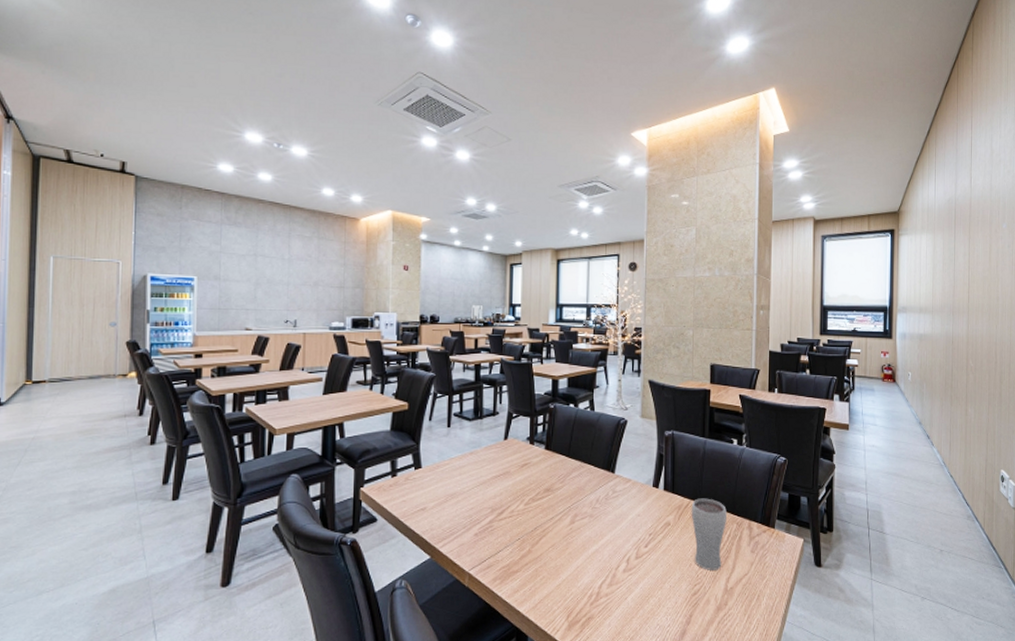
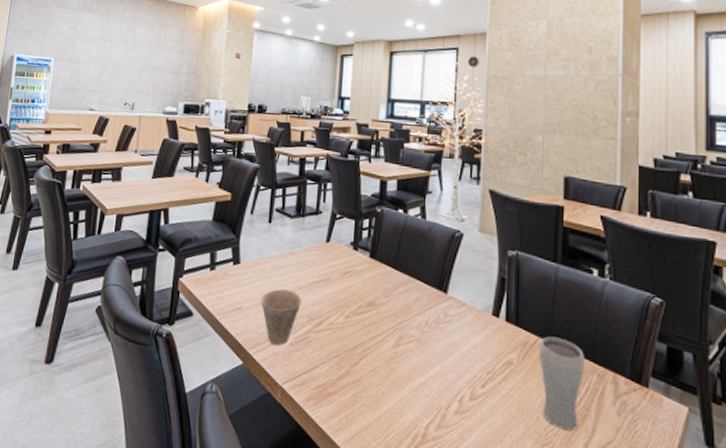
cup: none [445,486,484,537] -> present [261,289,302,345]

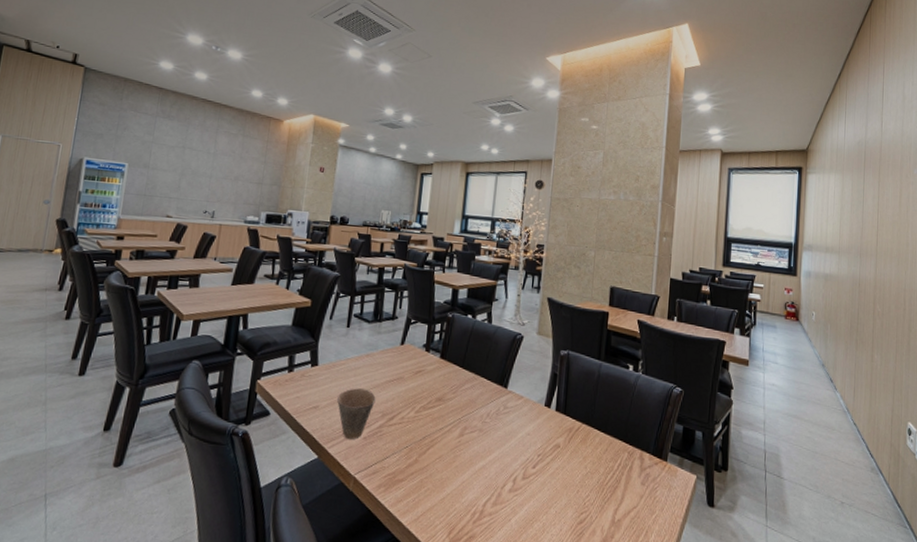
drinking glass: present [539,336,584,431] -> none [581,422,619,500]

